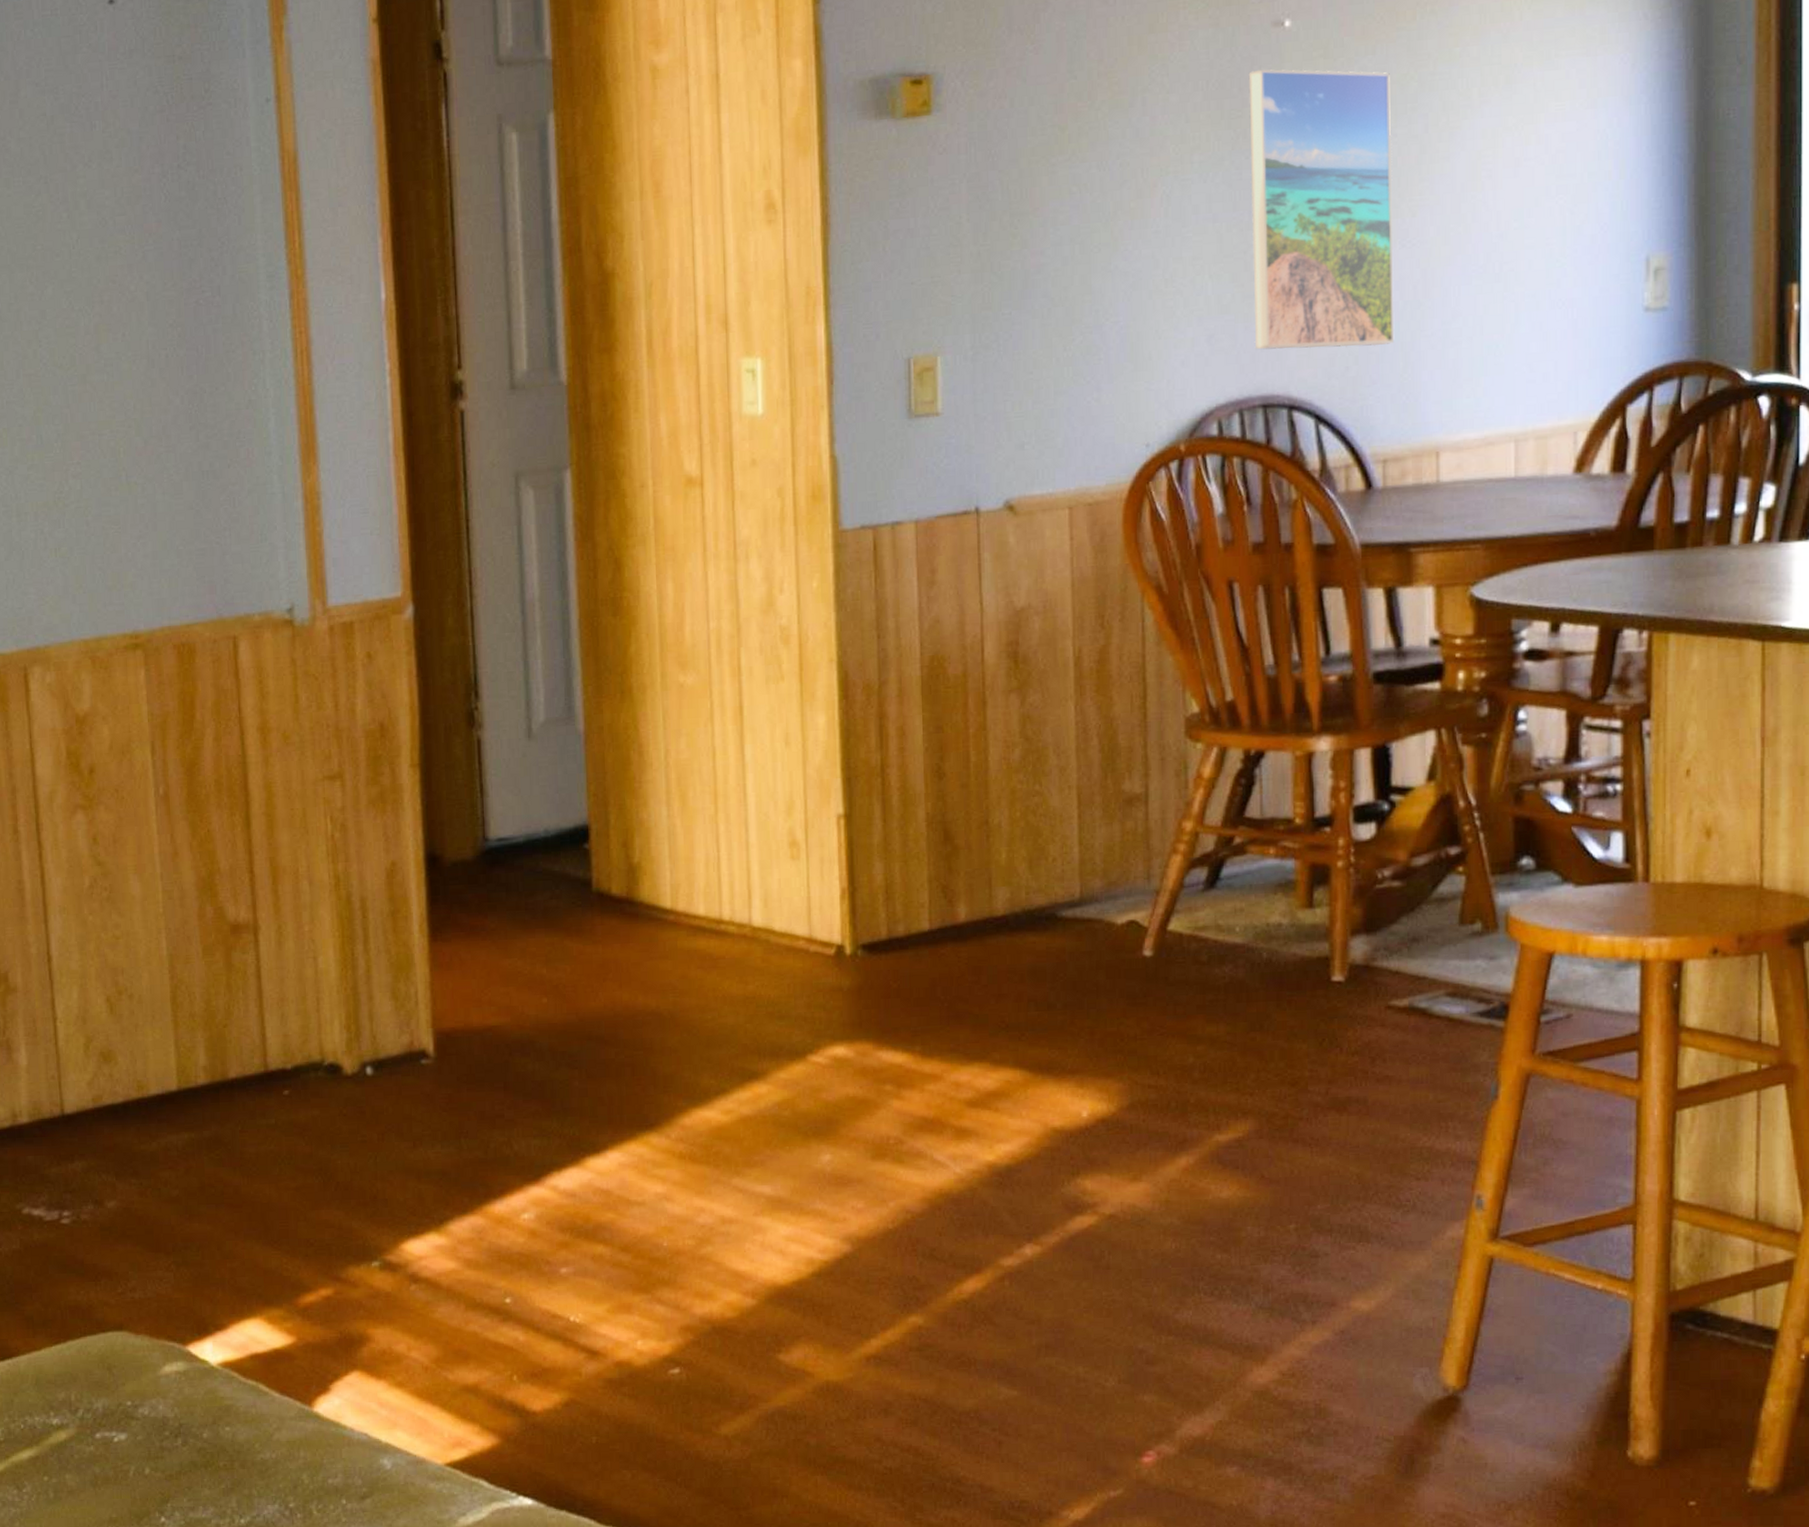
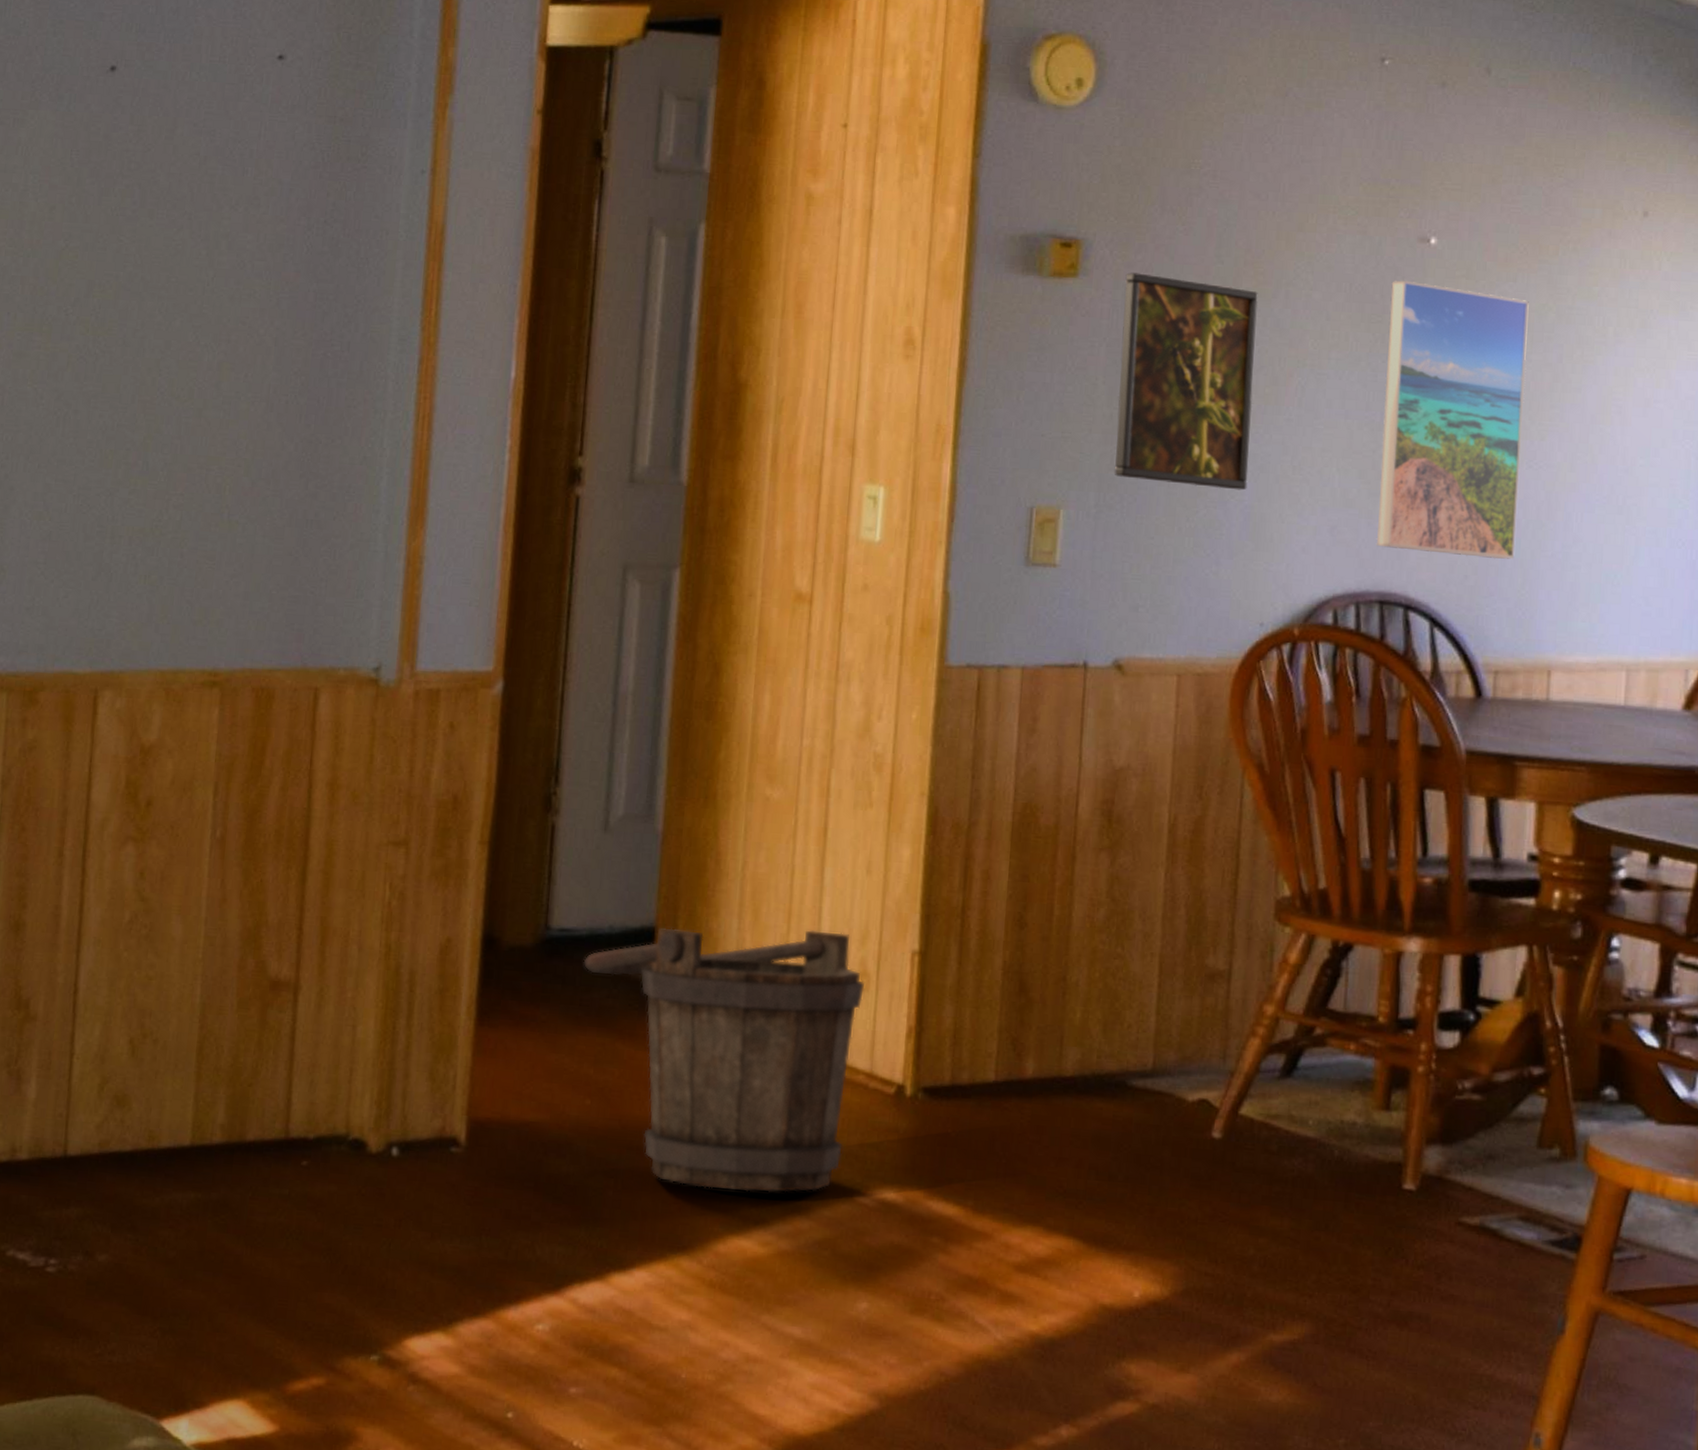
bucket: none [523,806,796,1067] -> present [583,927,865,1193]
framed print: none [979,101,1121,315] -> present [1114,272,1259,490]

